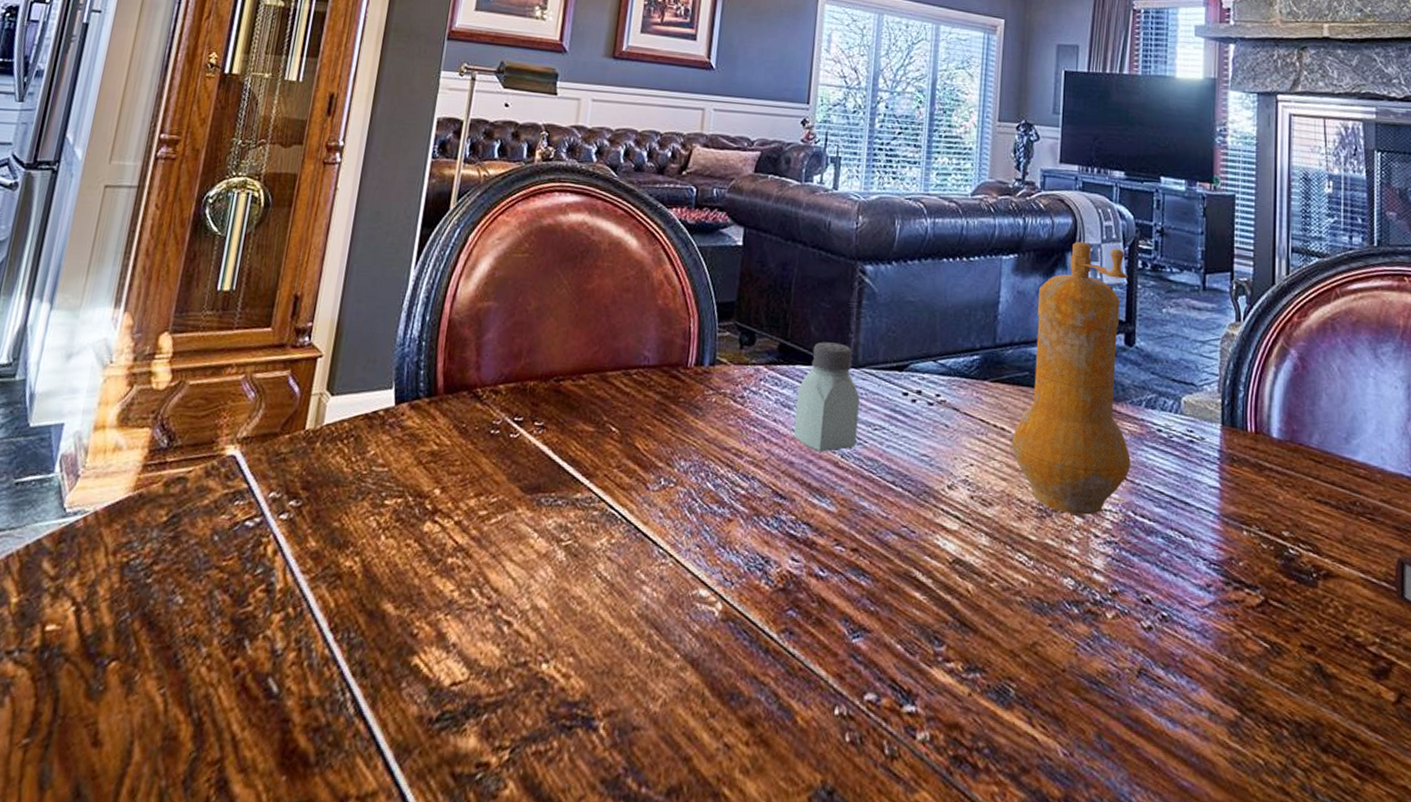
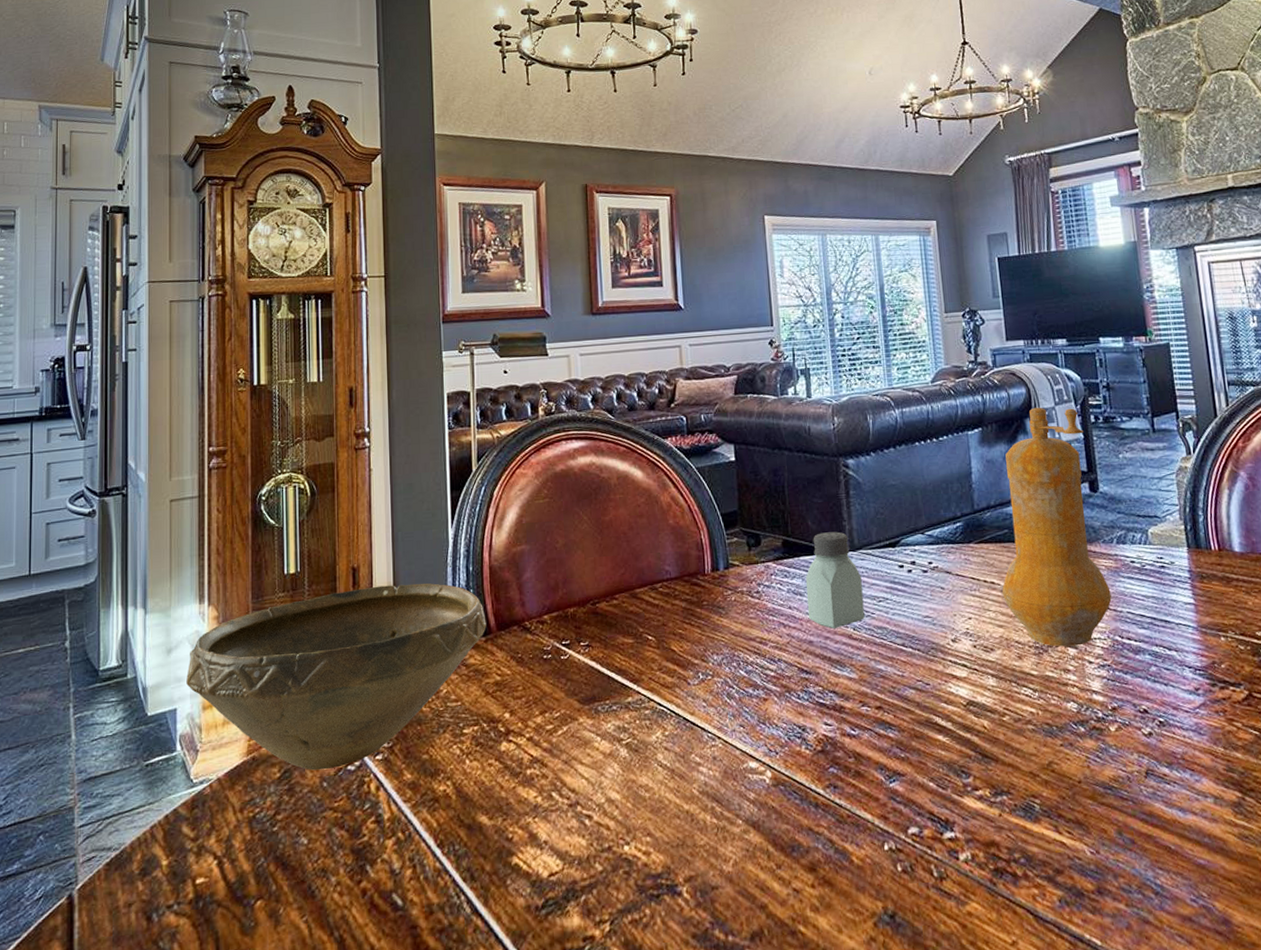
bowl: none [81,320,434,521] -> present [186,583,487,771]

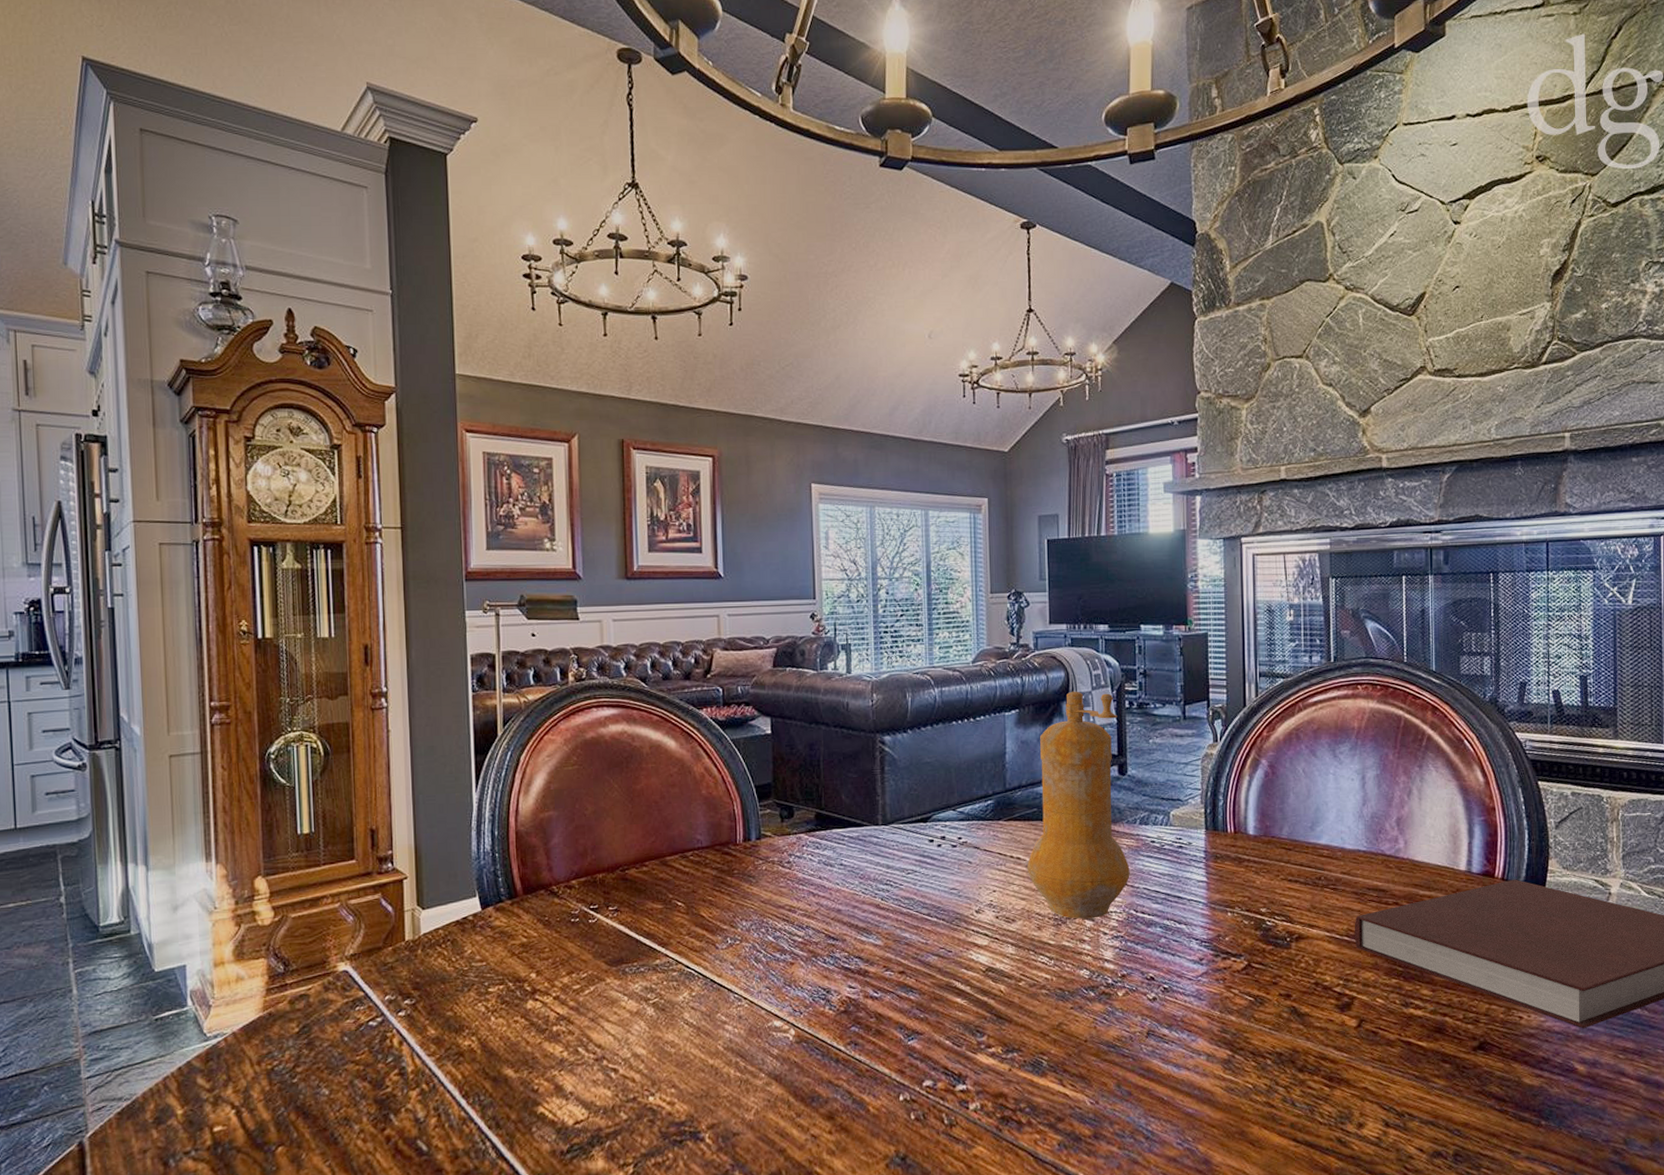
bowl: present [186,583,487,771] -> none [195,846,512,1026]
saltshaker: present [805,531,865,629] -> none [836,806,893,898]

